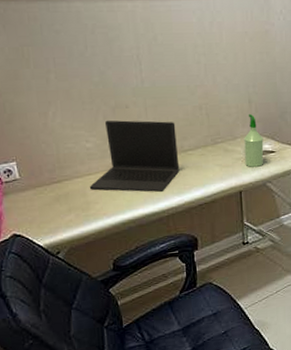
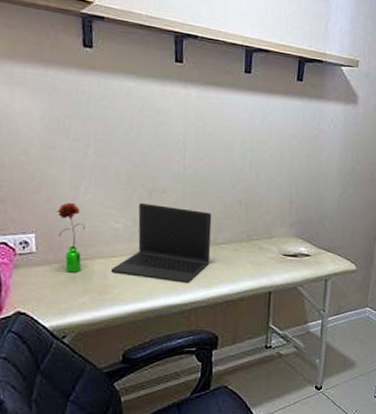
flower: none [31,128,63,194] -> present [57,202,85,273]
spray bottle: present [244,113,264,167] -> none [278,214,300,269]

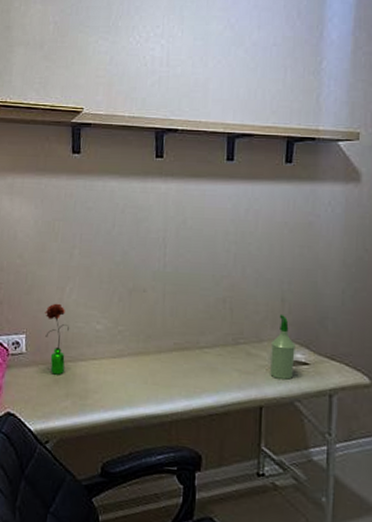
laptop: present [111,202,212,284] -> none [92,302,194,393]
spray bottle: none [278,214,300,269] -> present [270,314,296,380]

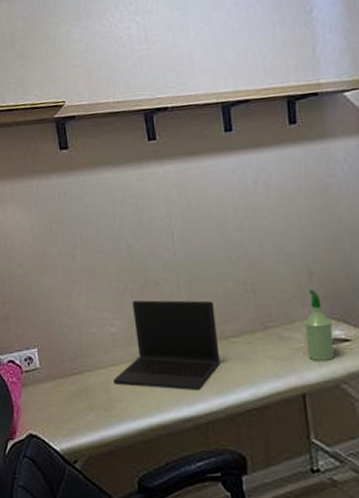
flower: present [45,303,69,375] -> none [54,310,84,387]
laptop: none [92,302,194,393] -> present [114,300,221,391]

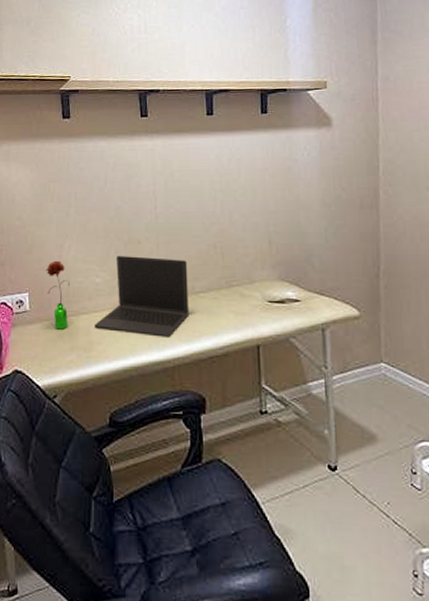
flower: none [54,310,84,387] -> present [46,260,70,330]
spray bottle: present [304,288,334,361] -> none [263,254,286,317]

